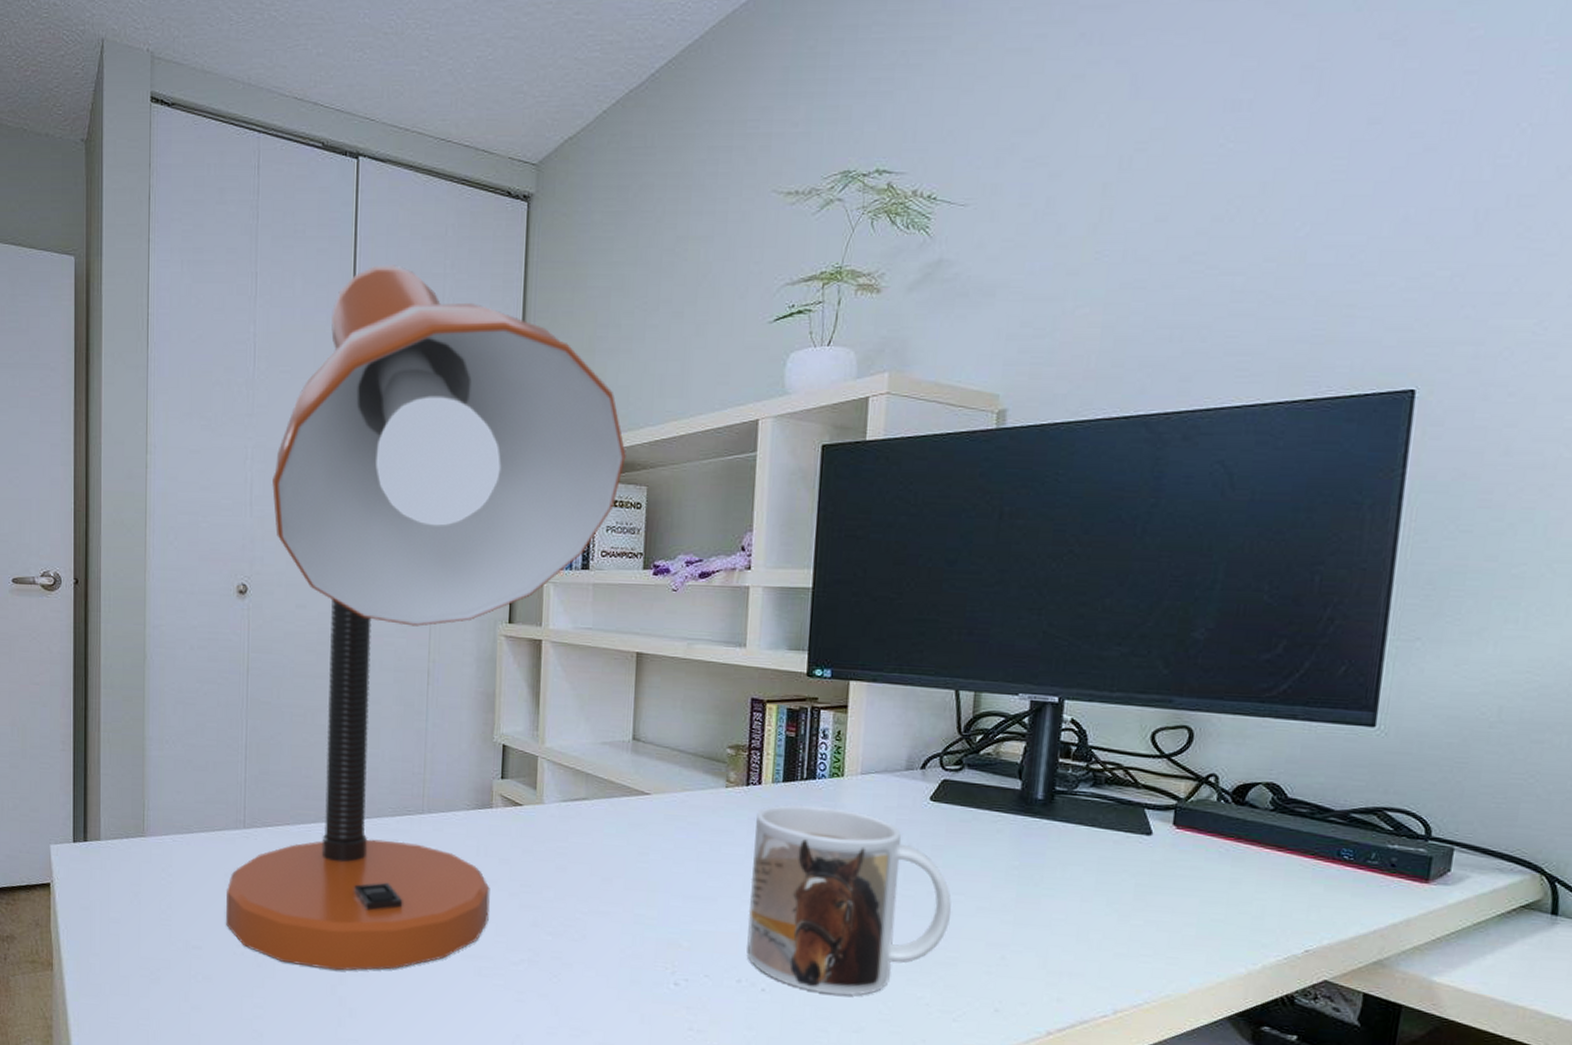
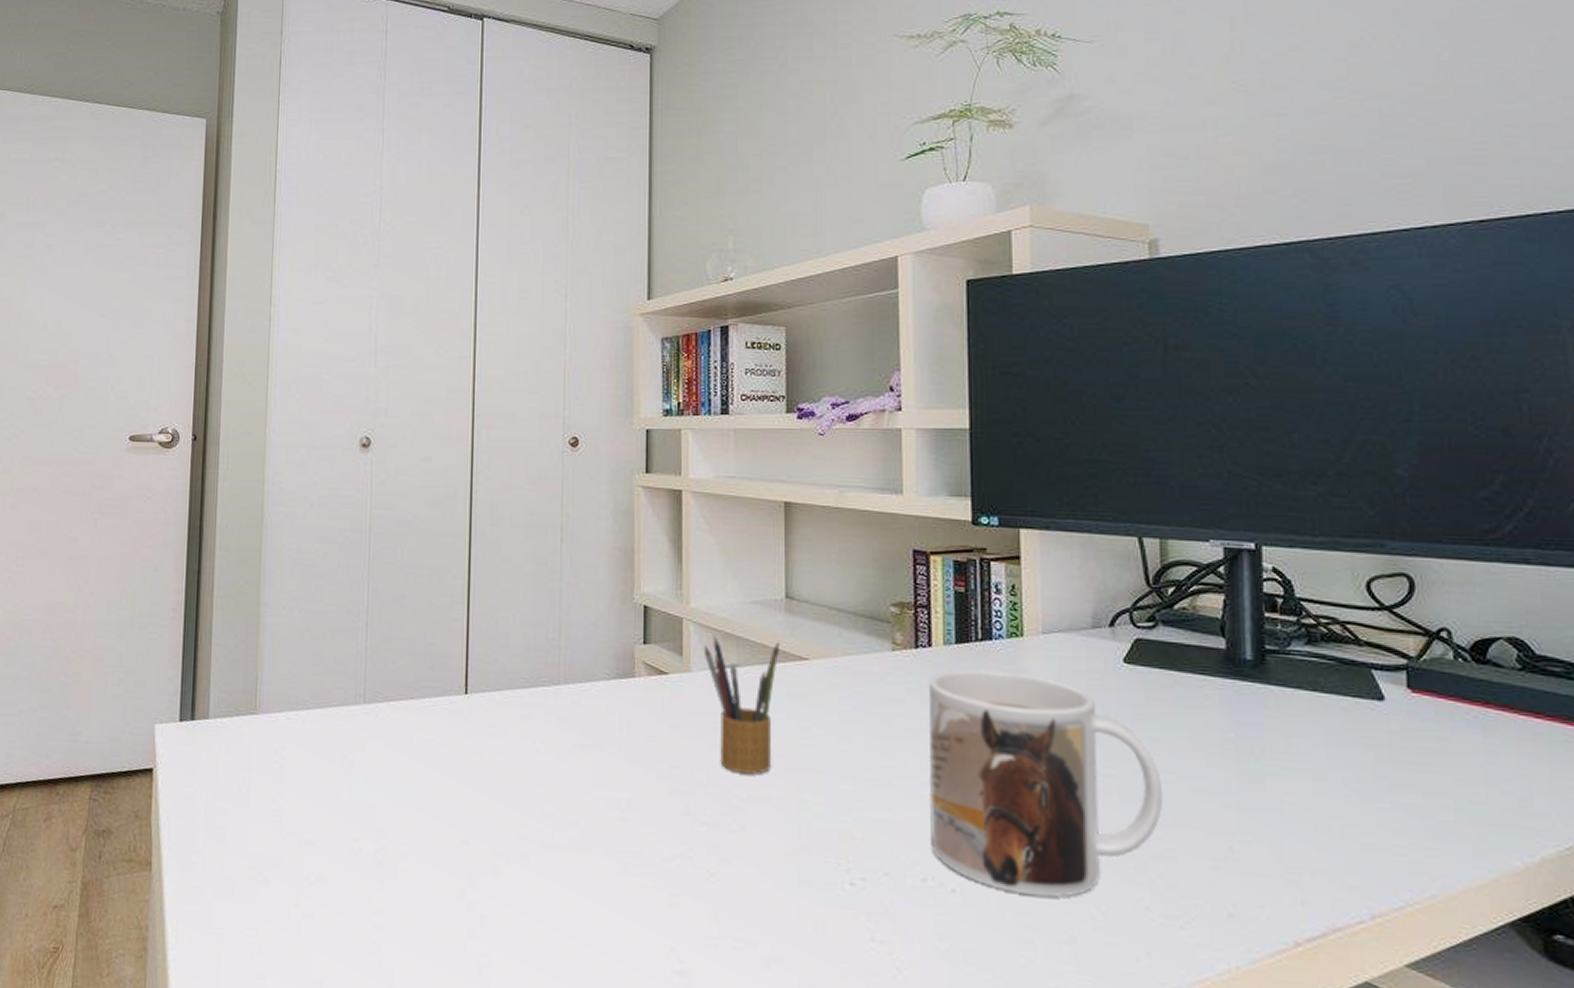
desk lamp: present [226,265,626,971] -> none [343,117,762,870]
pencil box: none [556,773,625,892] -> present [703,637,779,774]

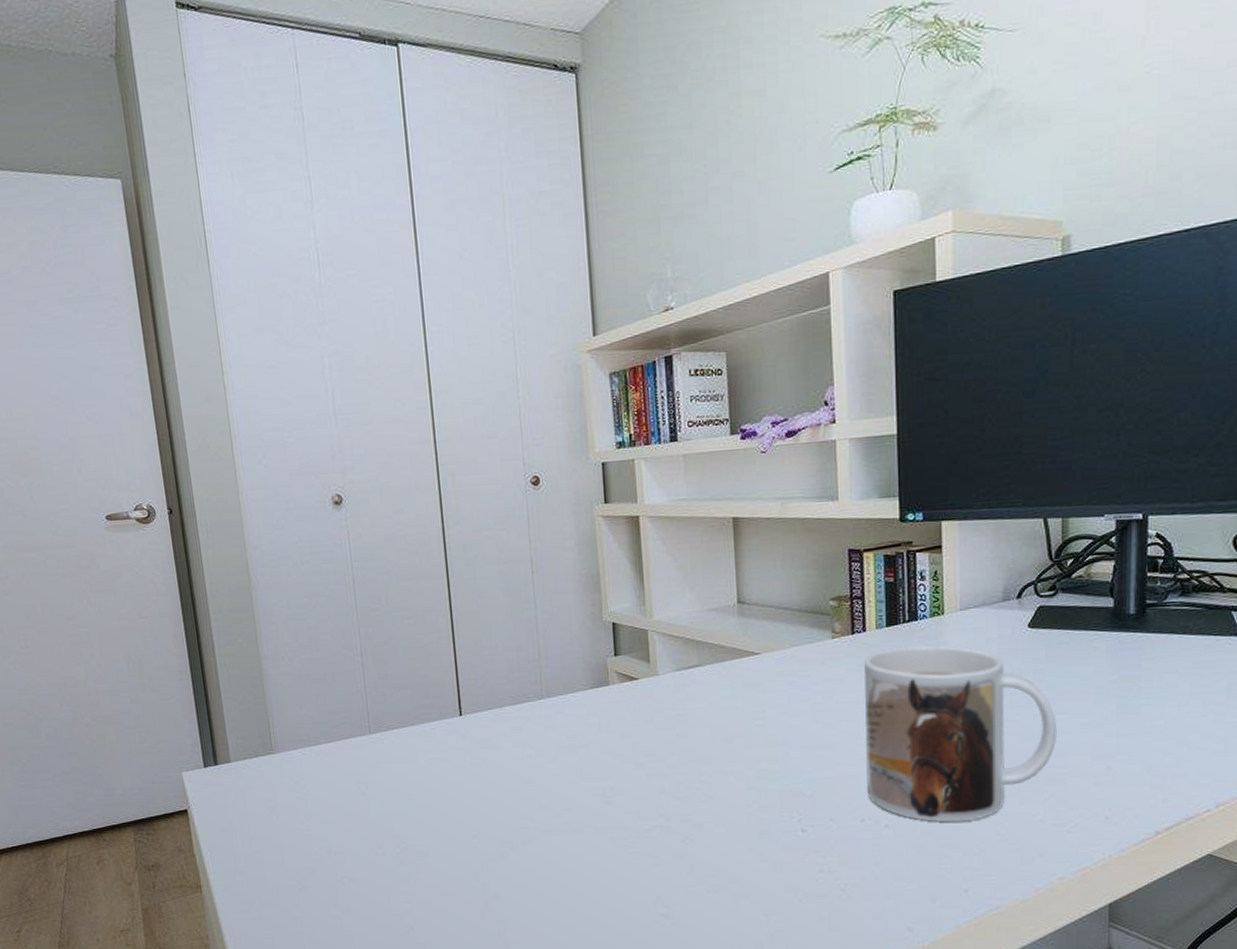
pencil box: present [703,637,779,774] -> none [668,641,734,754]

